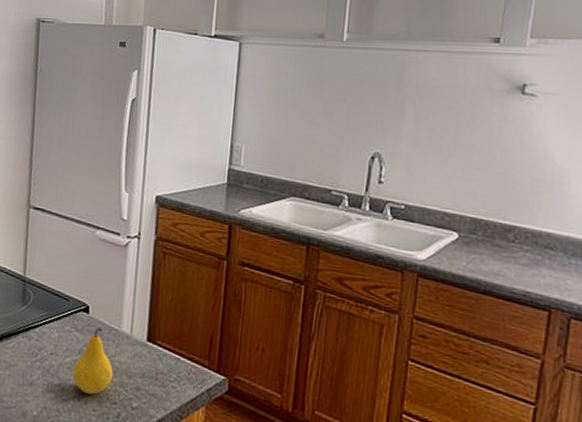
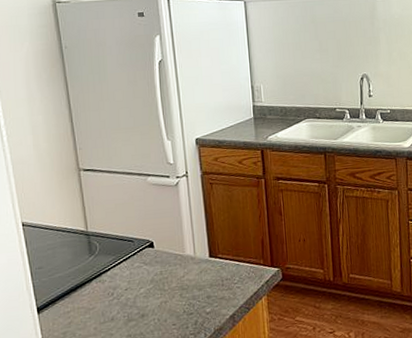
fruit: present [73,327,114,395] -> none [149,257,186,313]

